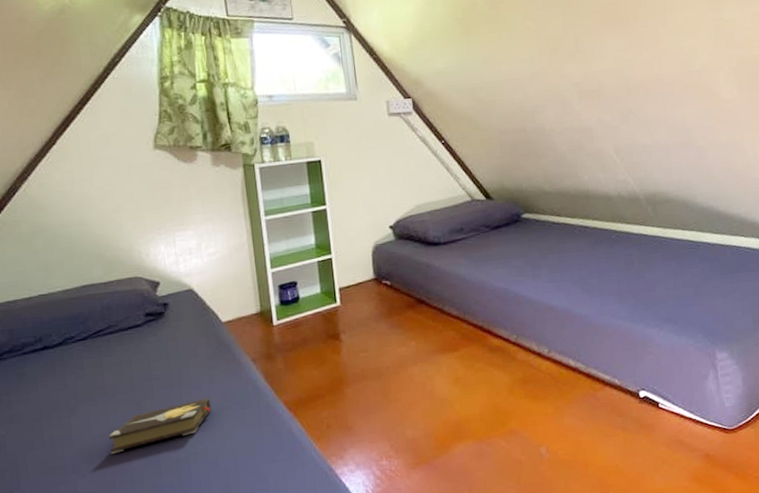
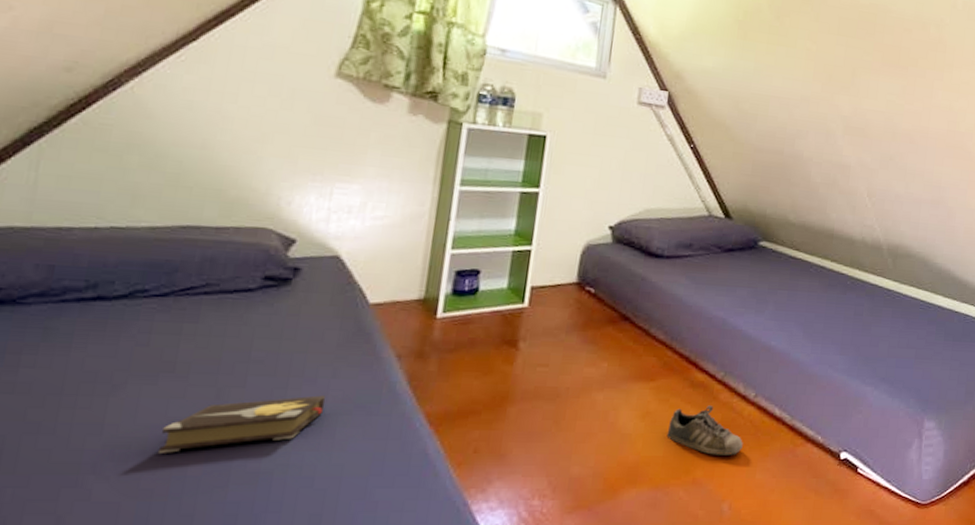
shoe: none [478,365,547,408] -> present [666,405,743,455]

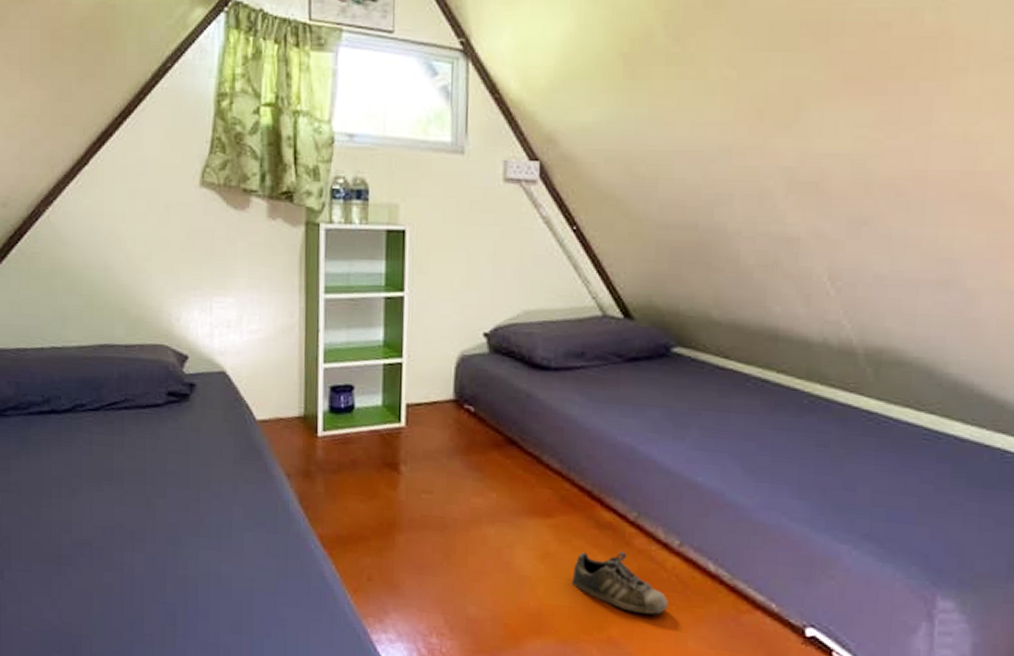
hardback book: present [157,395,326,453] -> none [110,509,231,554]

